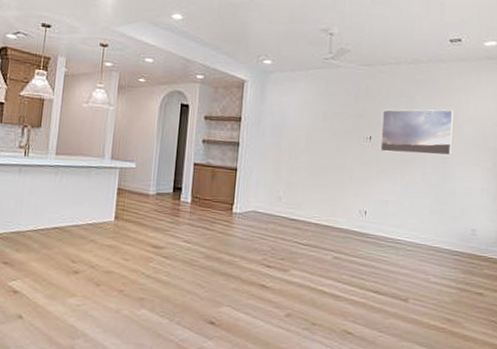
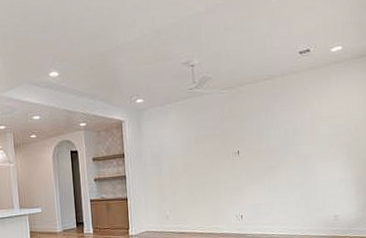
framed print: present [380,109,453,156] -> none [246,116,310,162]

